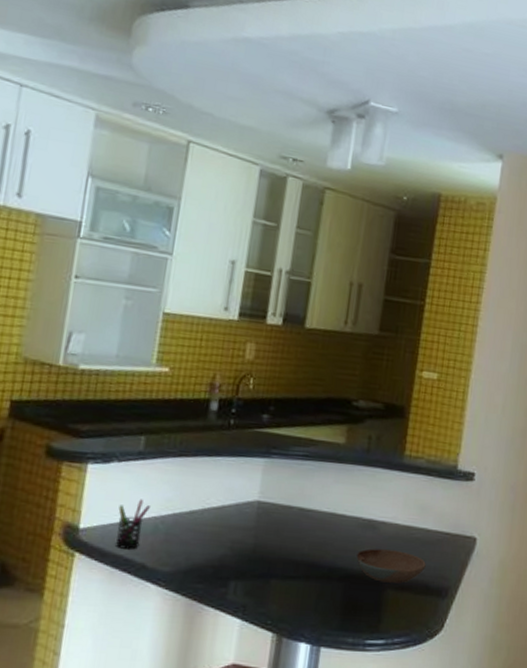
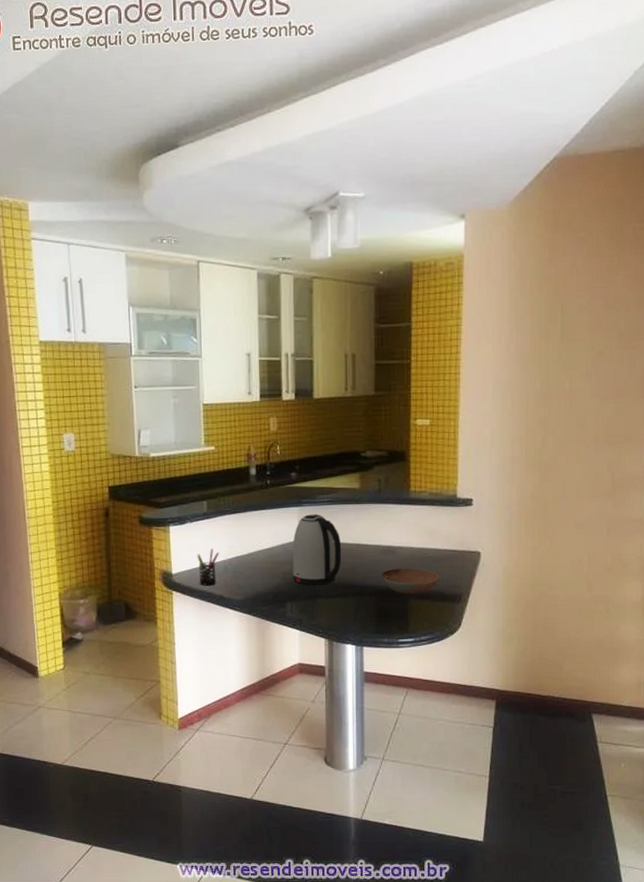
kettle: none [243,469,313,562] -> present [292,514,342,585]

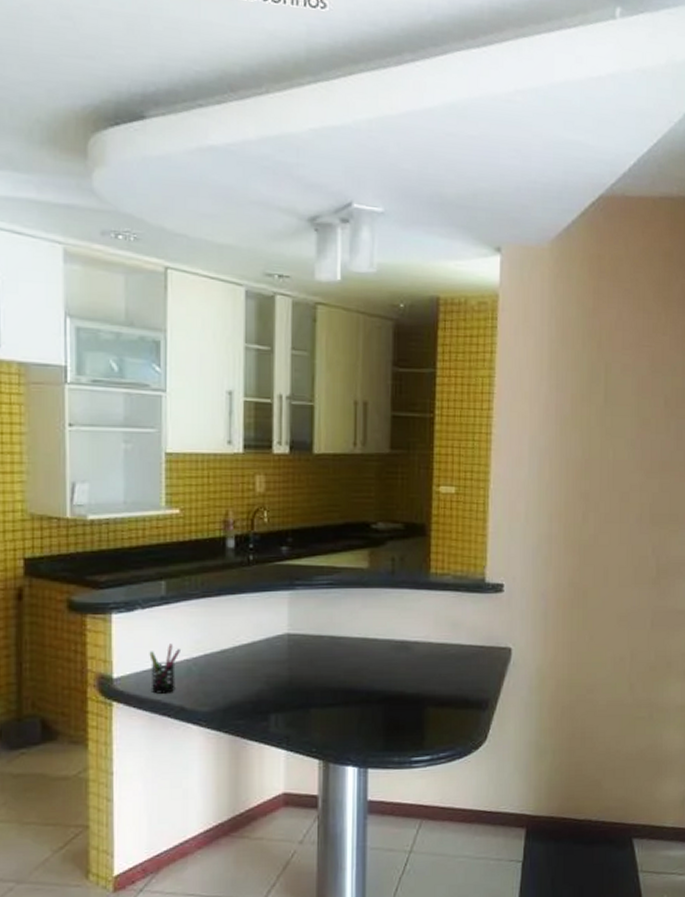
kettle: present [292,514,342,585] -> none [280,600,344,691]
bowl: present [382,568,440,594] -> none [393,668,463,701]

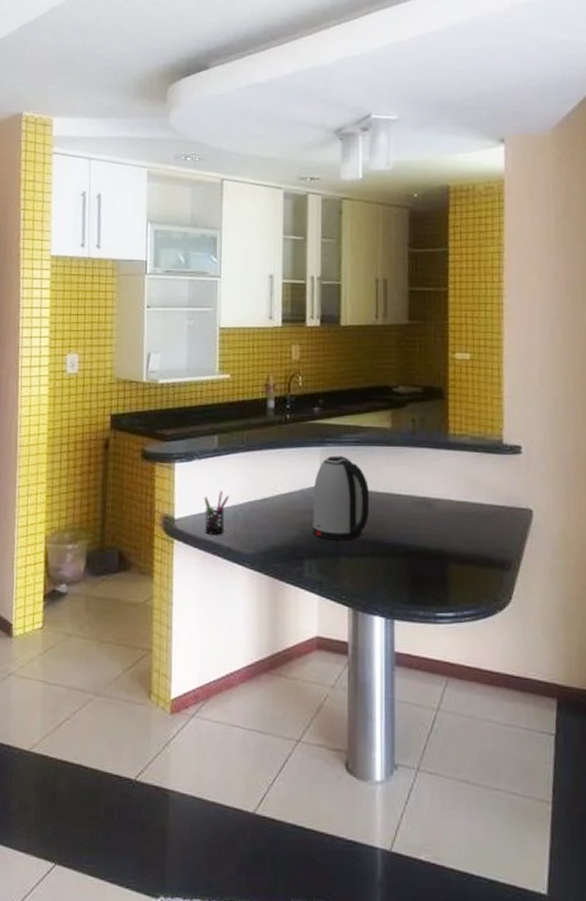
kettle: none [280,600,344,691] -> present [313,456,370,541]

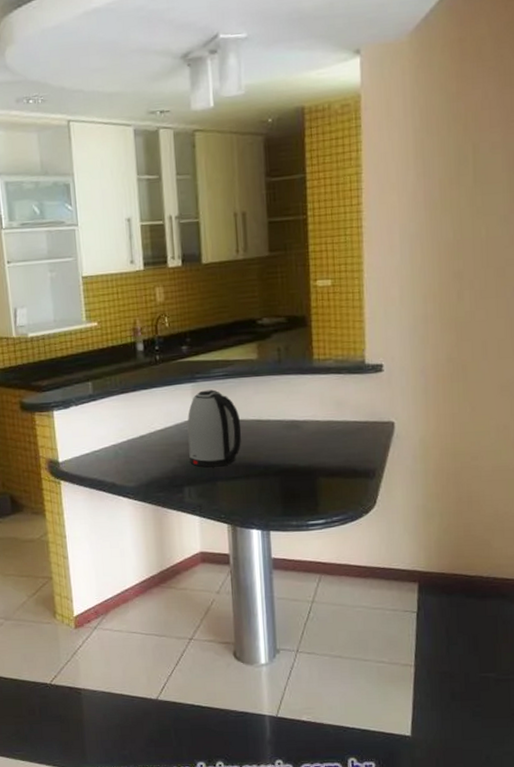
pen holder: present [204,490,229,535] -> none [84,432,108,473]

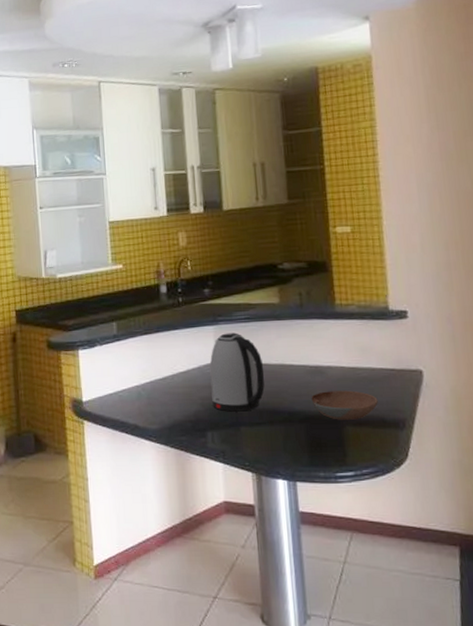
bowl: none [286,443,351,472] -> present [311,390,378,420]

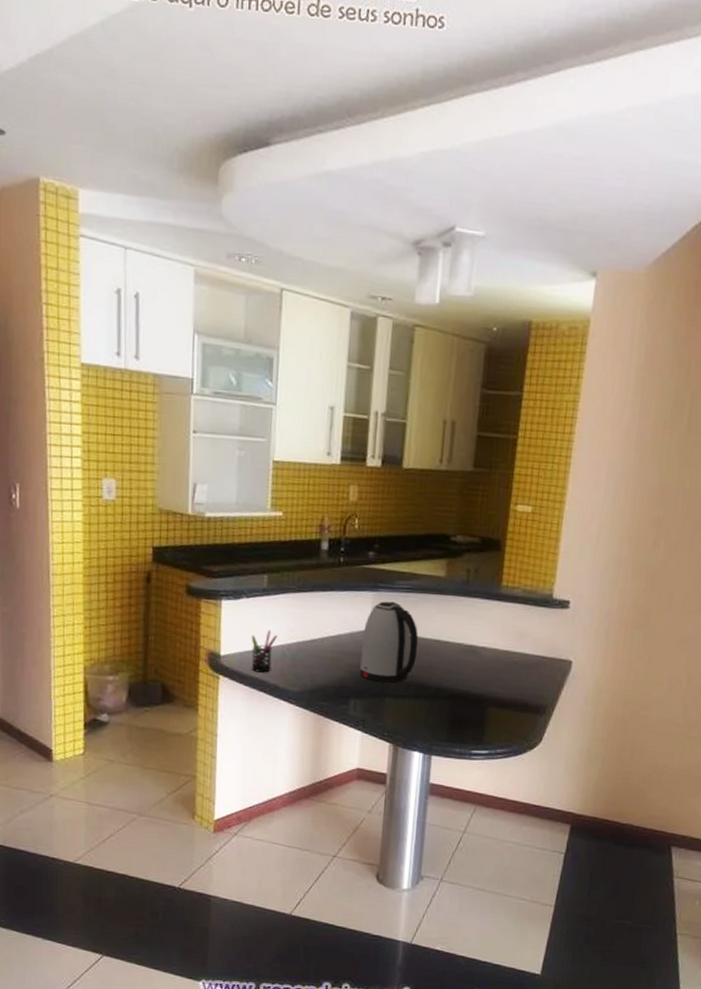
pen holder: none [108,373,131,414] -> present [251,630,277,673]
bowl: present [311,390,378,420] -> none [460,671,524,702]

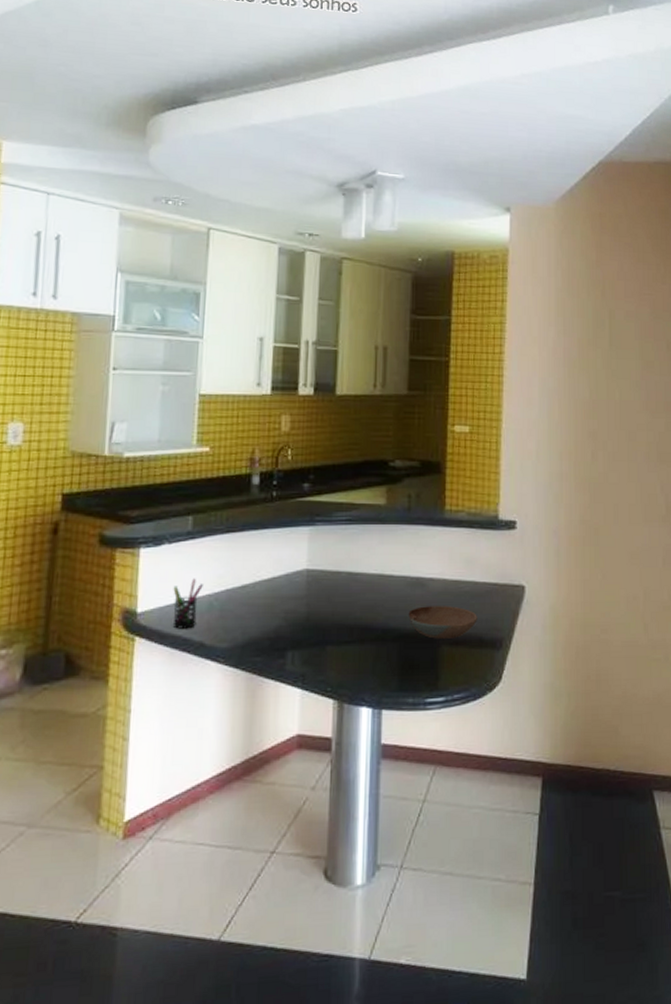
kettle: present [360,601,419,683] -> none [297,536,361,628]
bowl: none [460,671,524,702] -> present [408,606,477,639]

